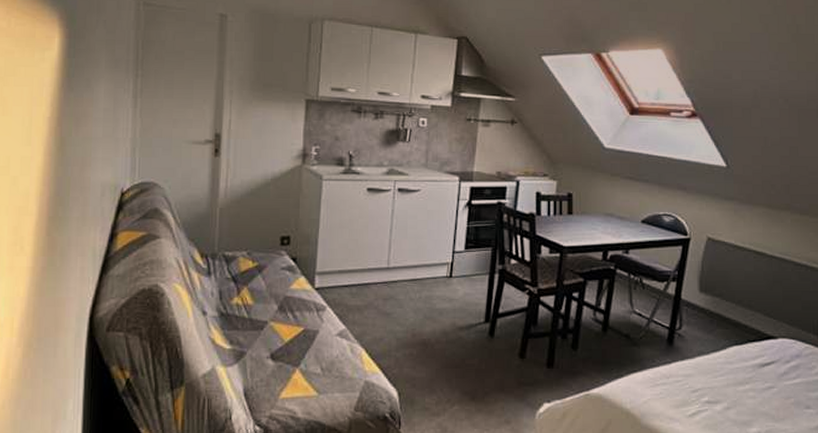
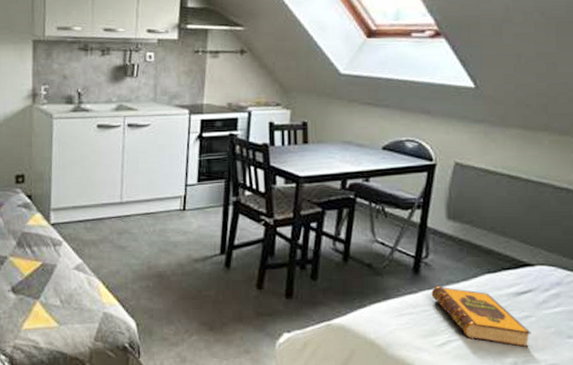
hardback book: none [683,356,774,417] -> present [431,285,531,347]

